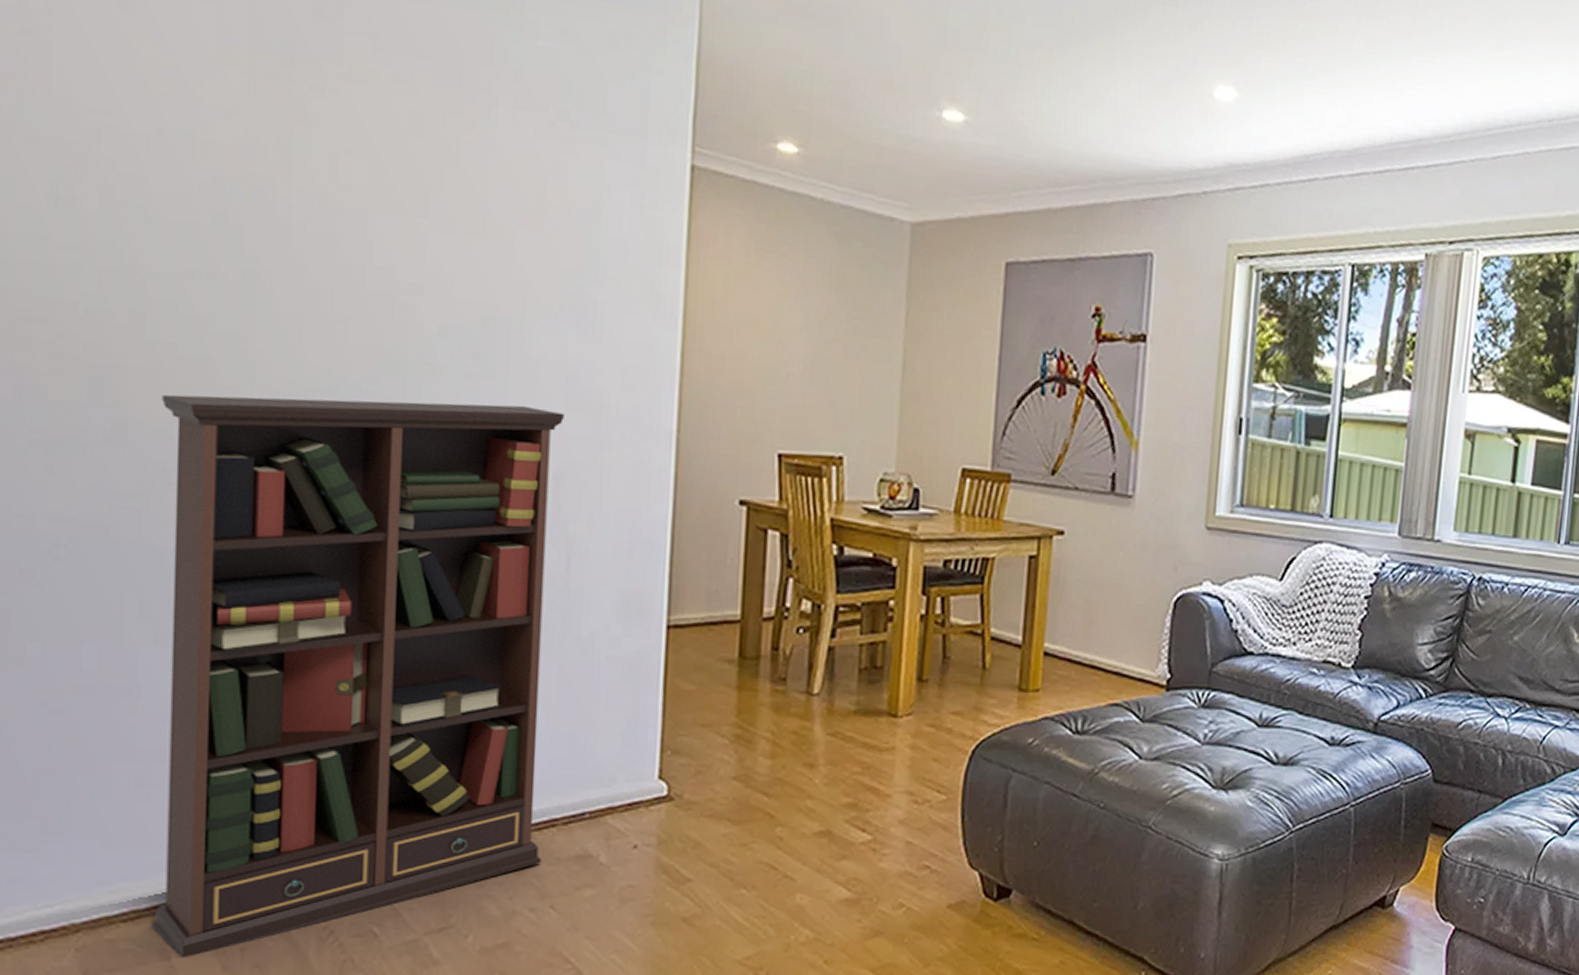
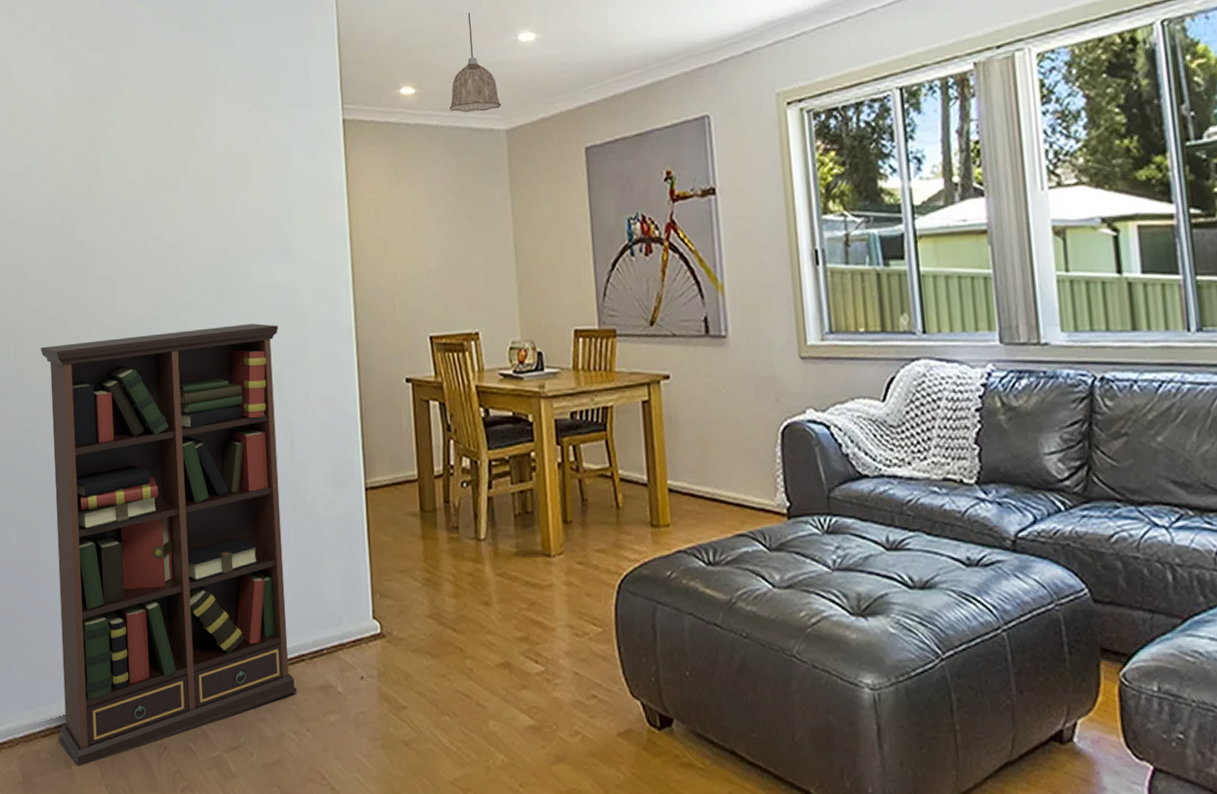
pendant lamp: none [841,68,911,195] -> present [449,12,502,112]

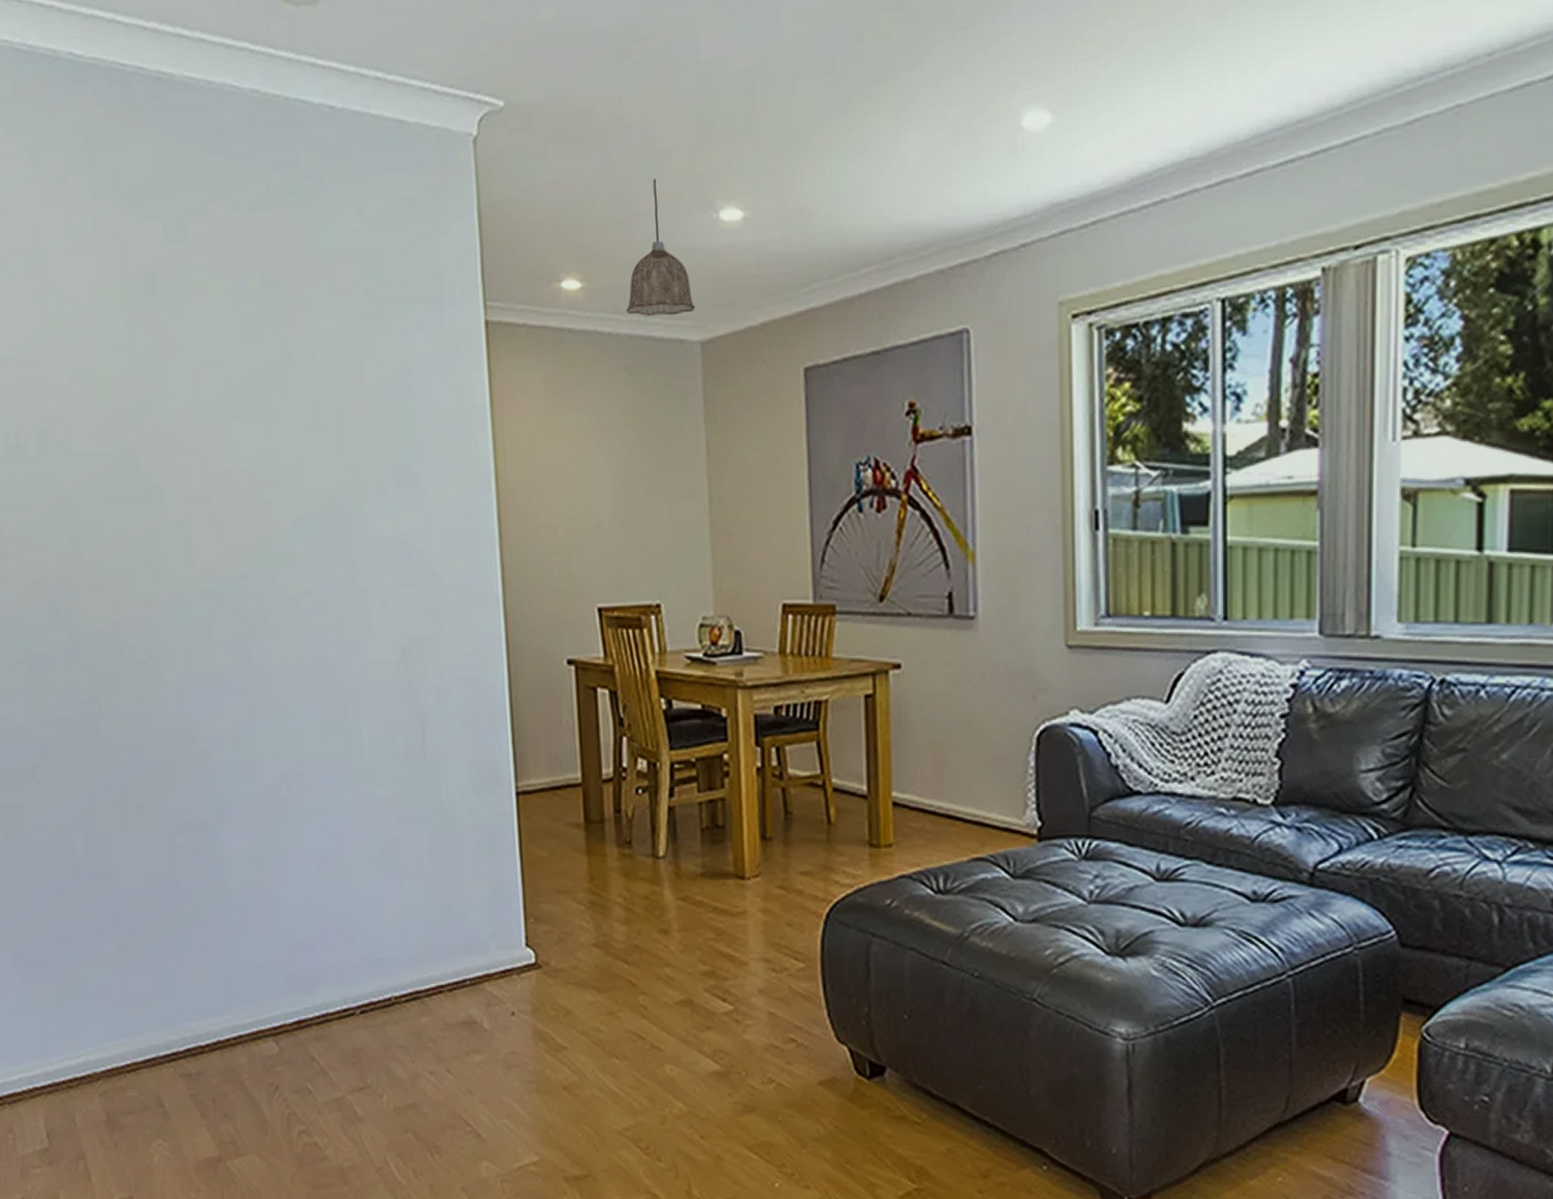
bookcase: present [40,323,297,767] -> none [99,586,435,1106]

